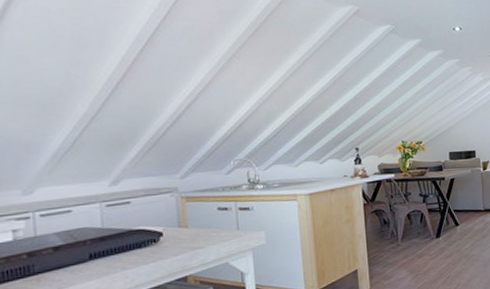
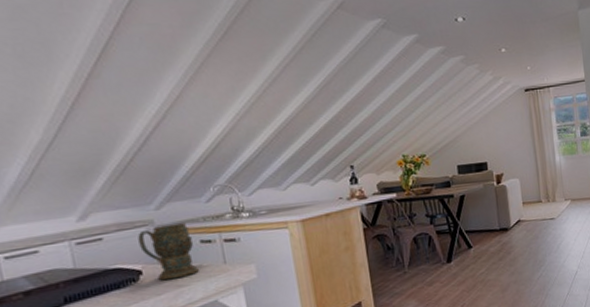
mug: none [162,191,214,243] -> present [138,223,199,281]

